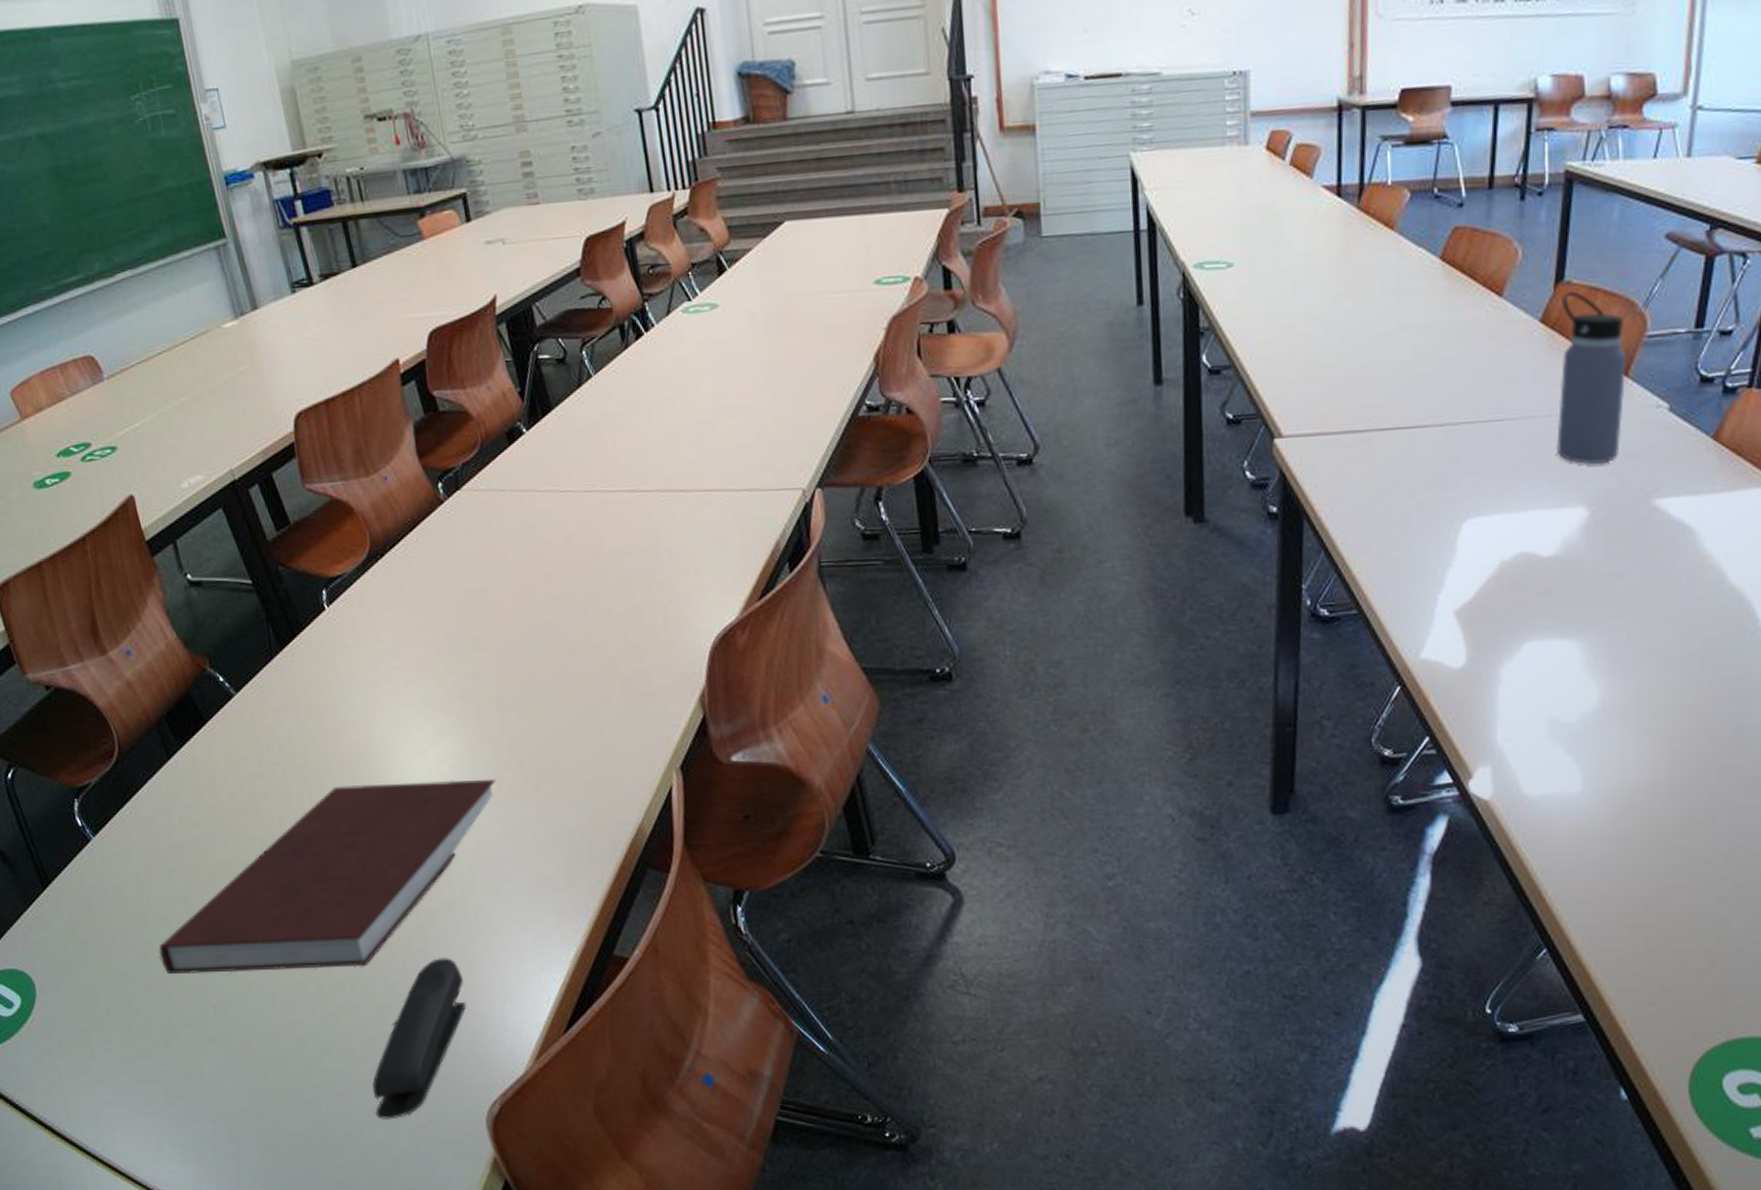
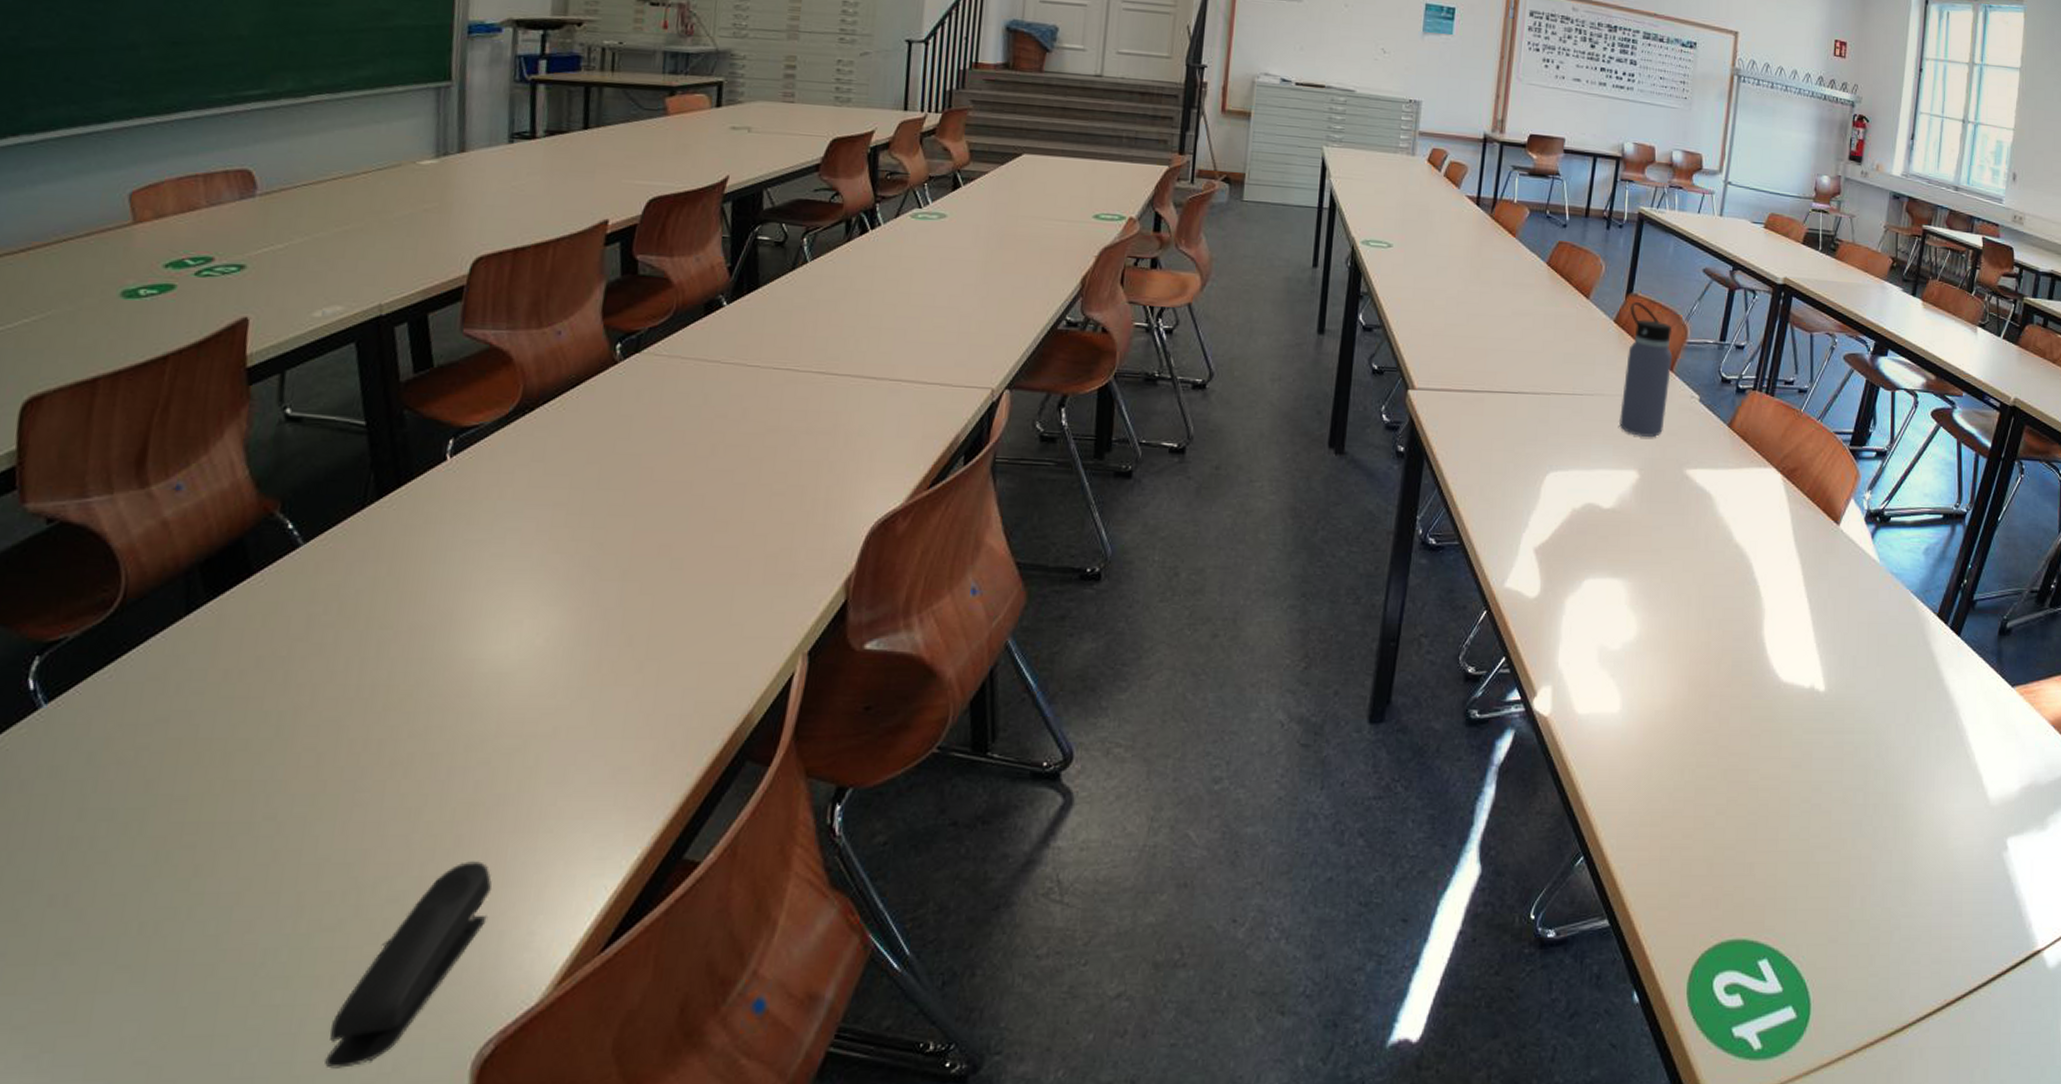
notebook: present [158,778,496,975] -> none [84,654,596,882]

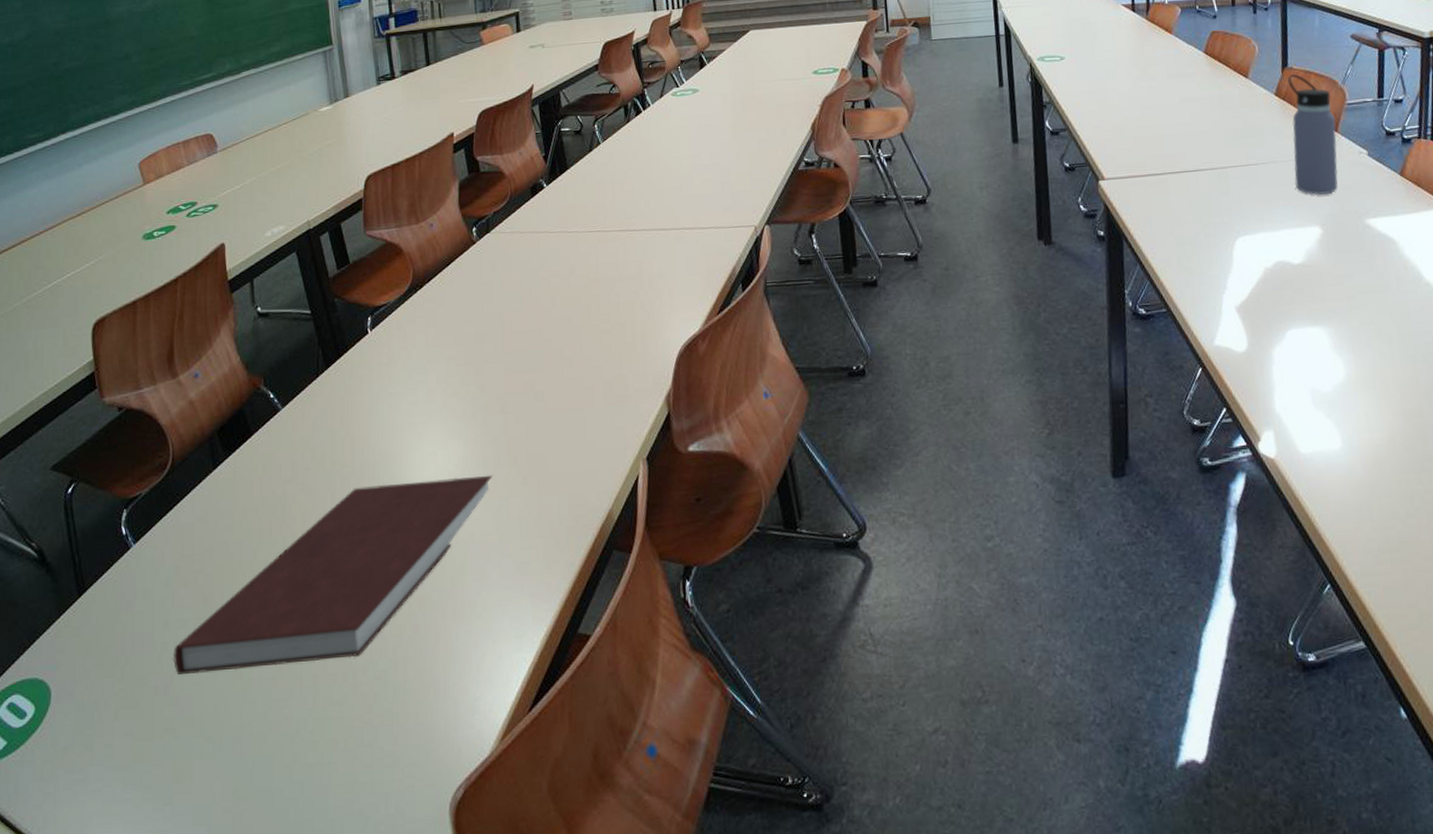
notebook: none [84,654,596,882] -> present [172,474,493,676]
stapler: present [325,861,493,1069] -> none [349,644,445,812]

